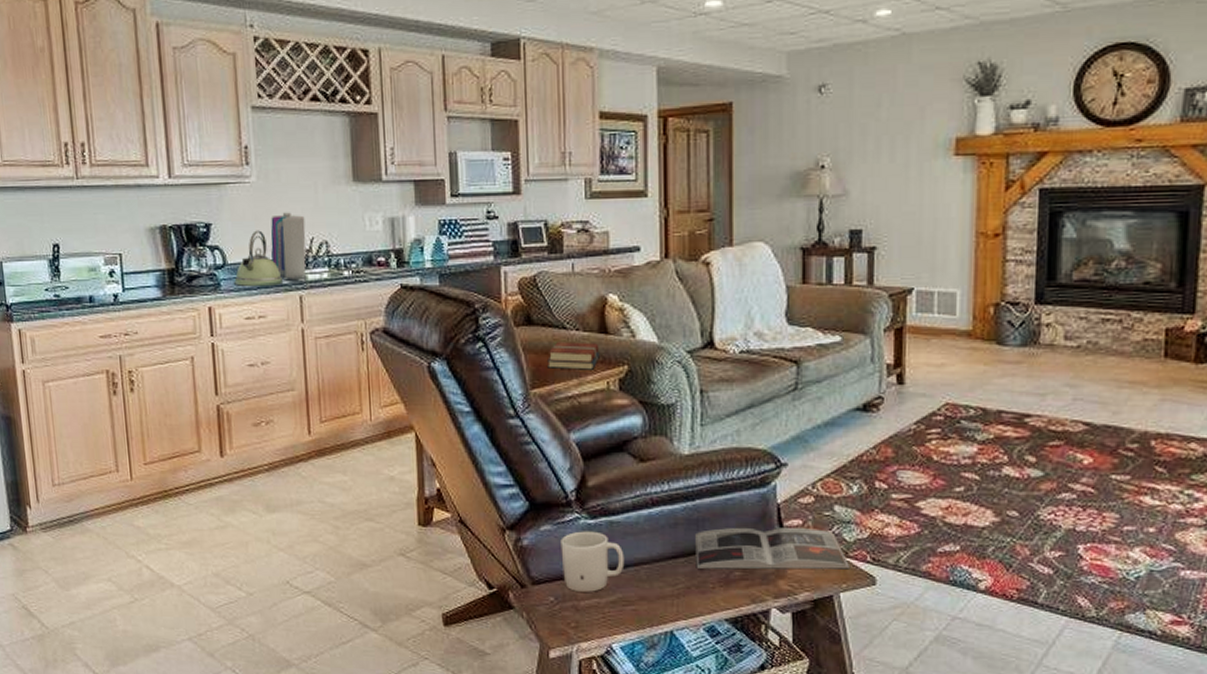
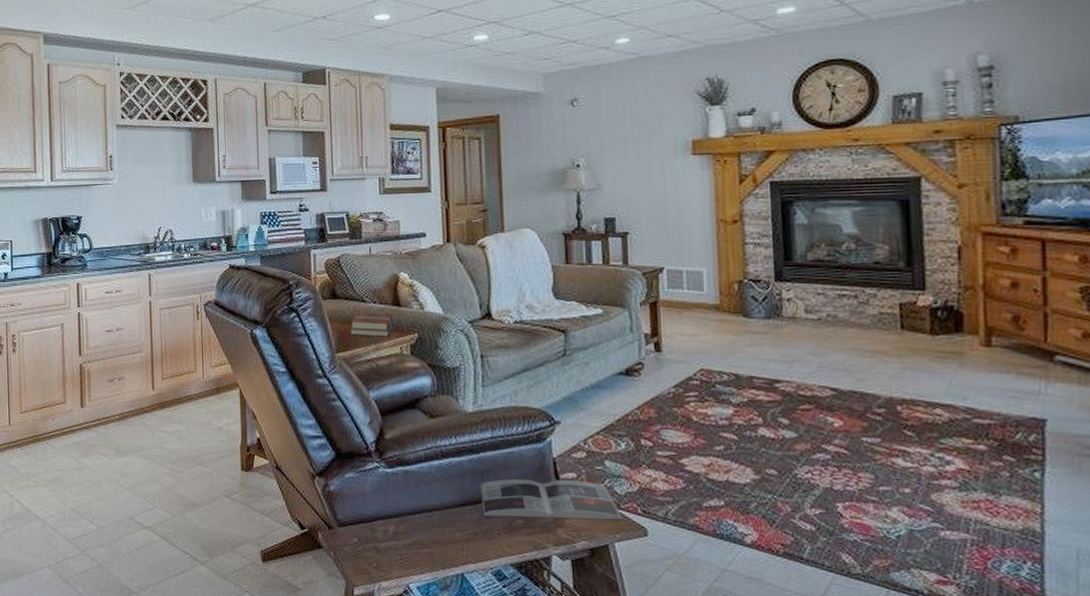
kettle: present [234,230,284,288] -> none [98,221,136,267]
paper towel holder: present [270,212,306,281] -> none [127,207,155,262]
mug: present [560,531,625,593] -> none [363,479,419,536]

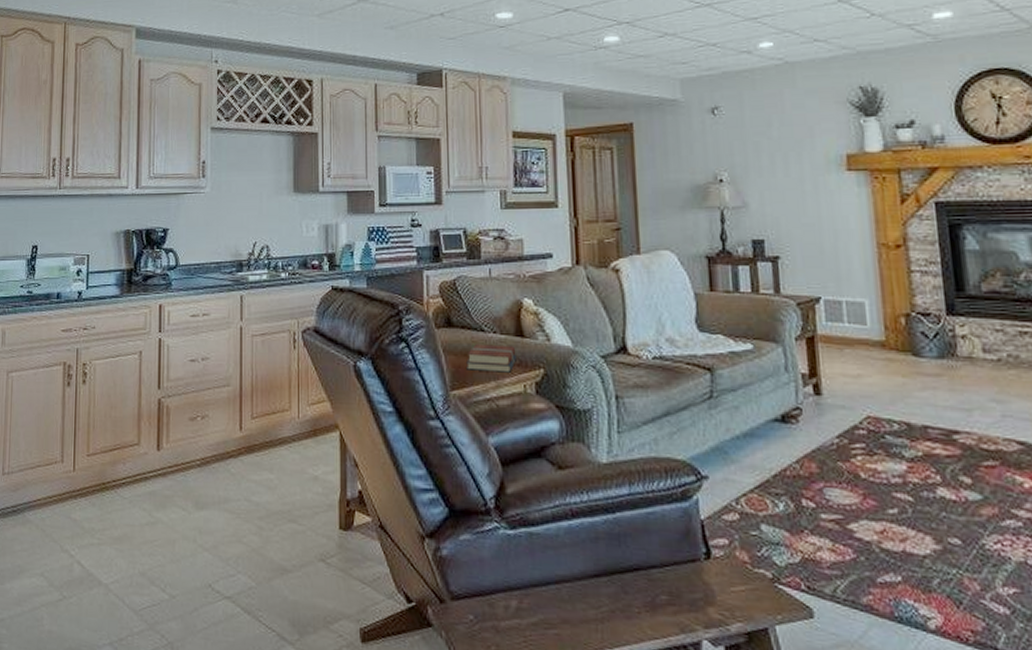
magazine: present [481,478,623,521] -> none [617,544,785,599]

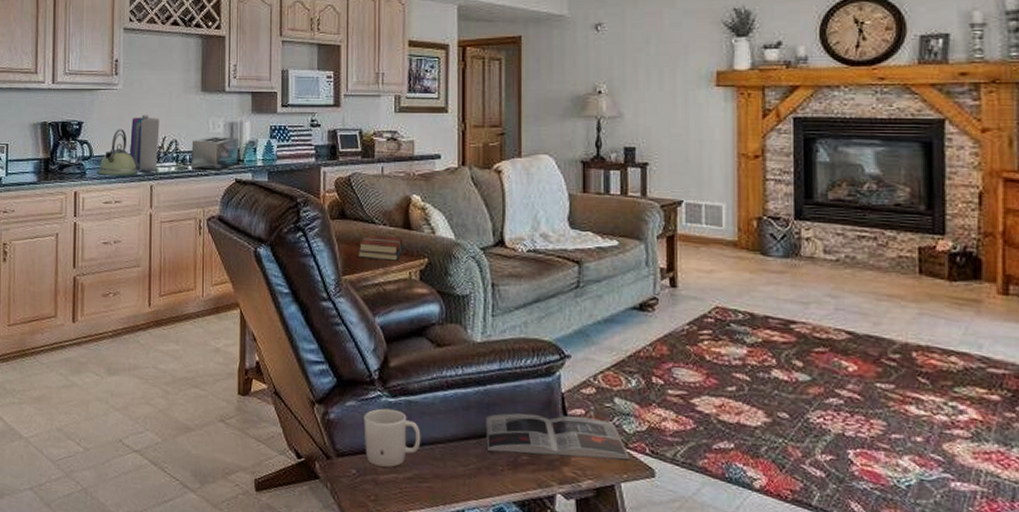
kettle: none [184,235,227,287] -> present [97,129,138,177]
paper towel holder: none [218,219,250,281] -> present [130,115,160,172]
toaster: none [283,239,335,280] -> present [190,135,240,173]
mug: none [480,542,546,612] -> present [364,408,421,468]
magazine: none [617,544,785,599] -> present [486,413,631,461]

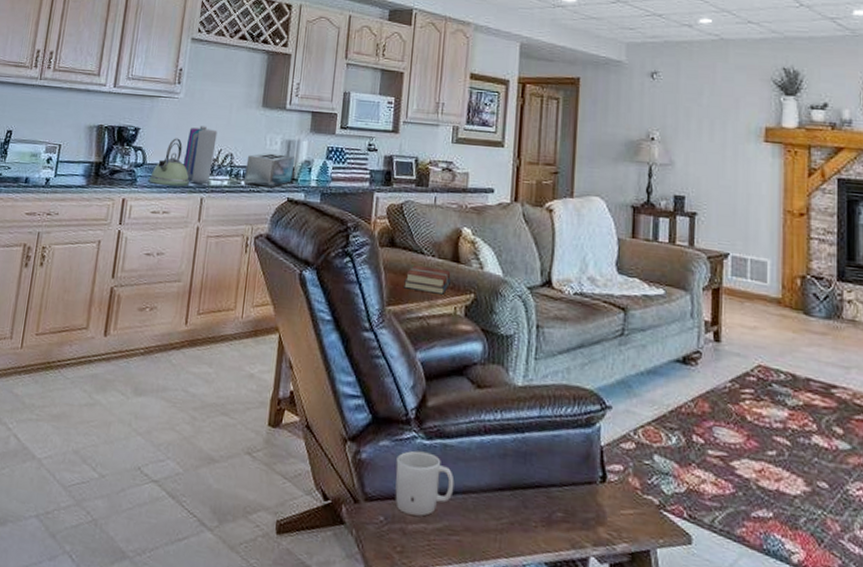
magazine: present [486,413,631,461] -> none [520,464,668,524]

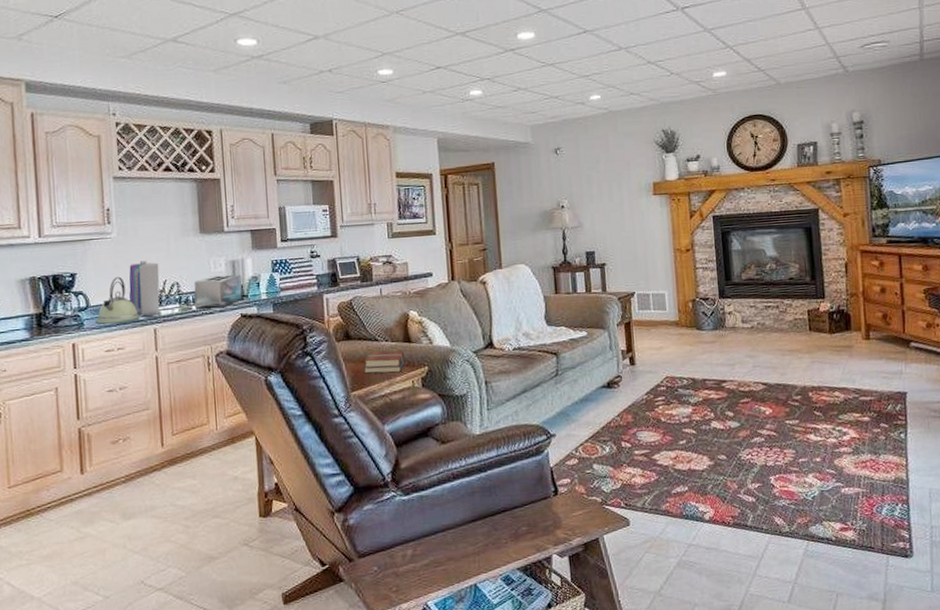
mug: present [395,450,455,517] -> none [381,505,434,560]

